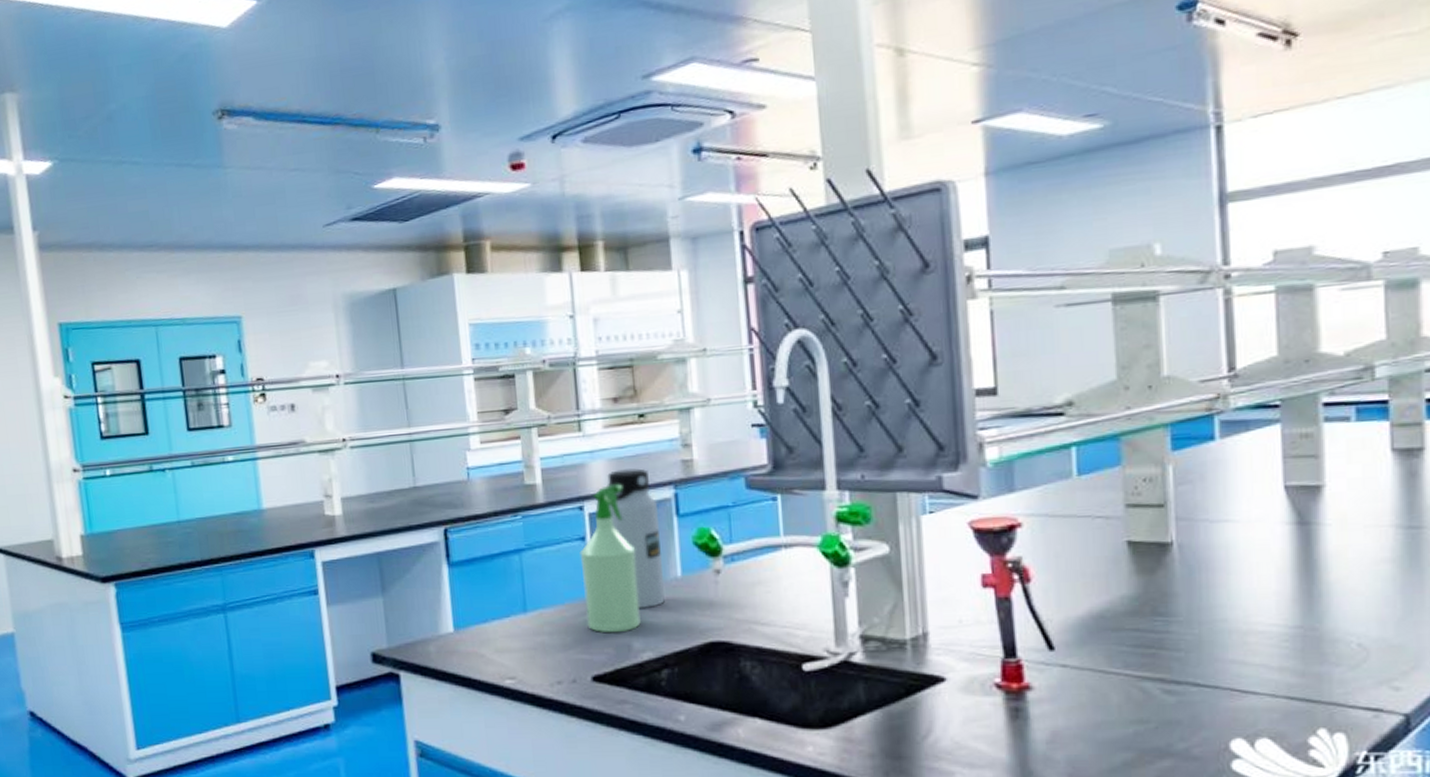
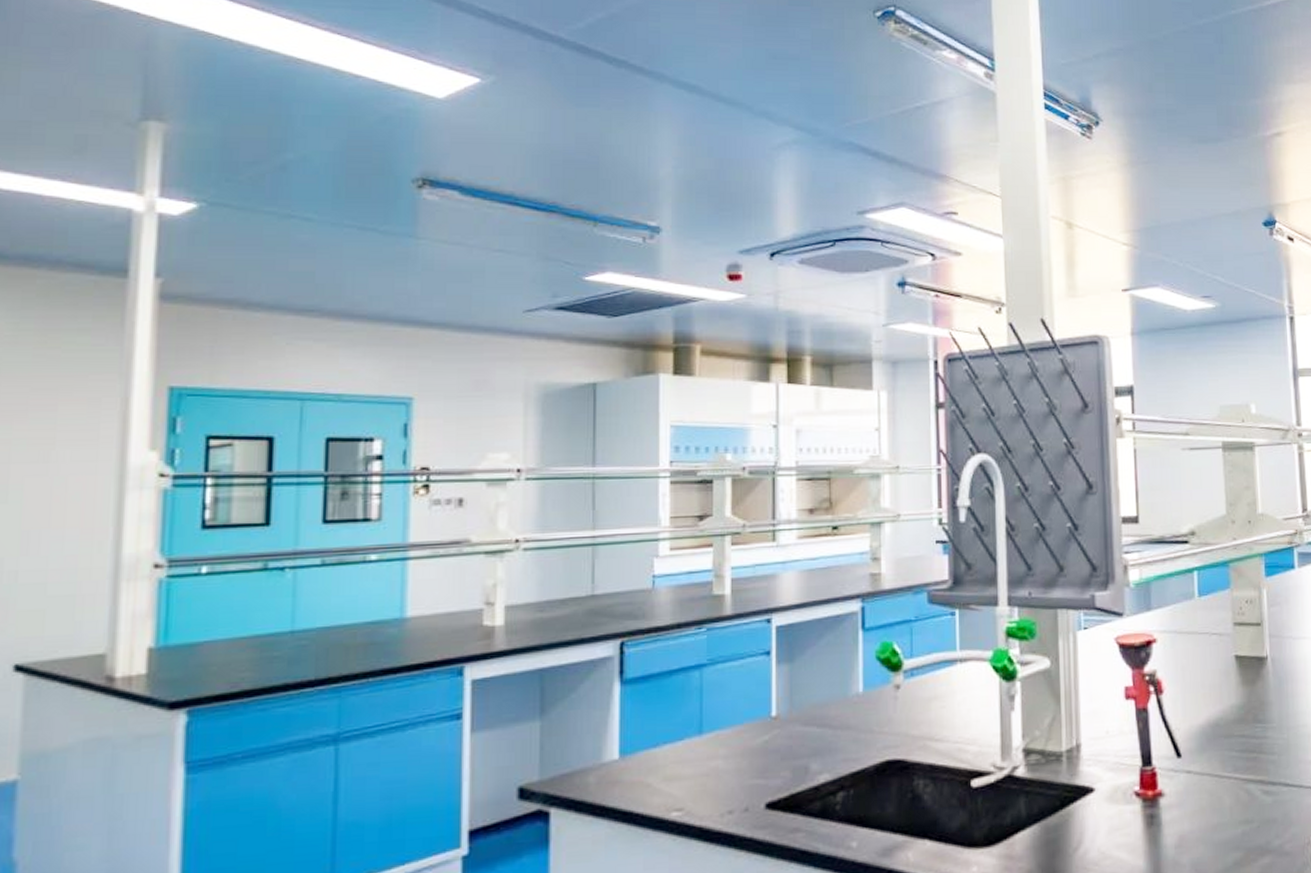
spray bottle: present [579,484,641,634] -> none [763,597,820,755]
water bottle: present [607,468,666,609] -> none [796,581,846,727]

